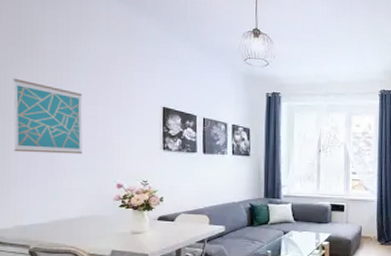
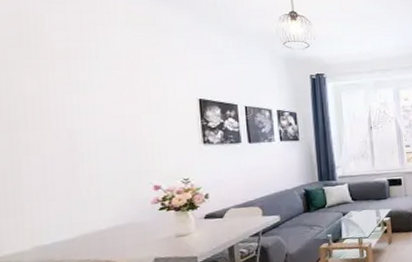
wall art: present [13,78,83,155] -> none [17,82,109,164]

